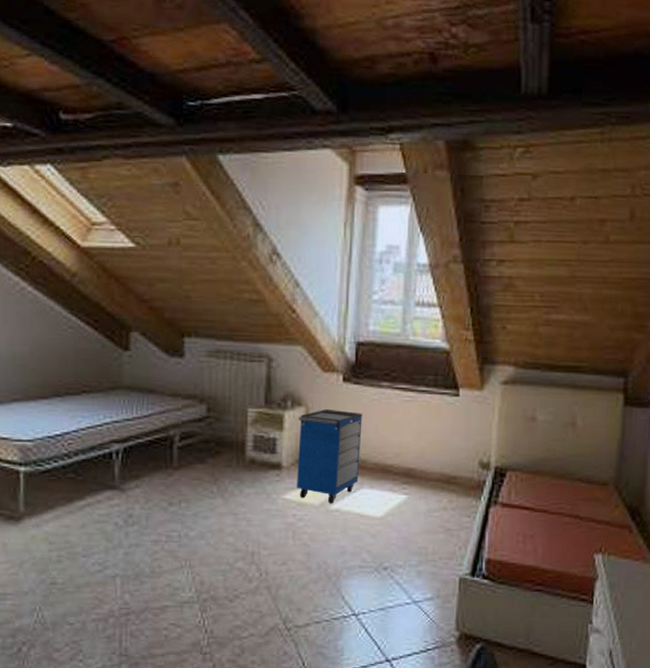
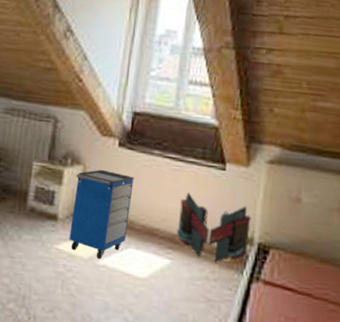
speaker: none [412,424,487,491] -> present [177,193,251,262]

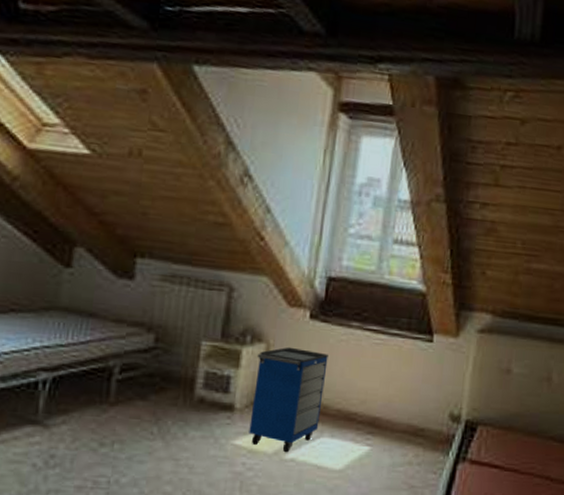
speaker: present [177,193,251,262] -> none [377,369,459,445]

